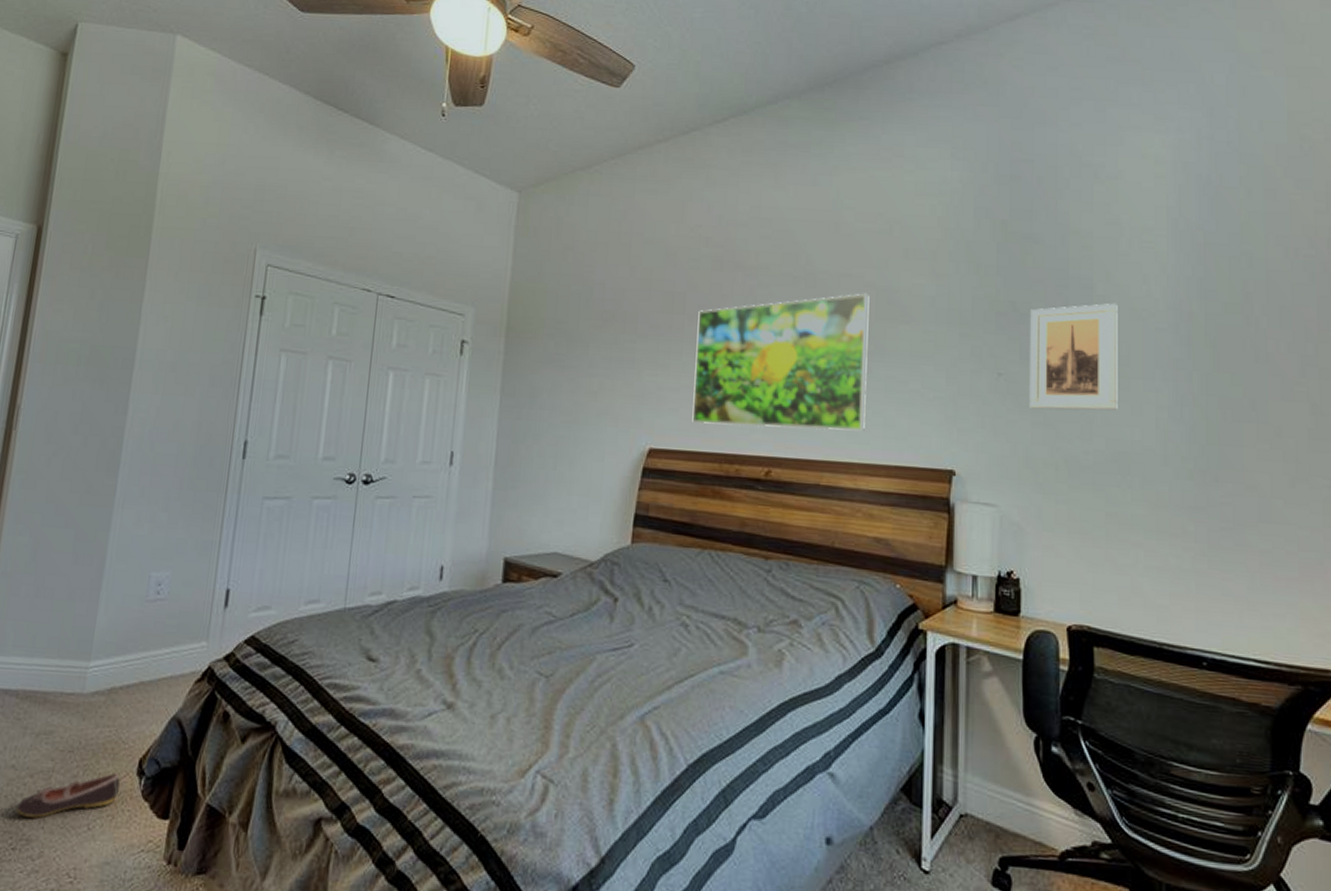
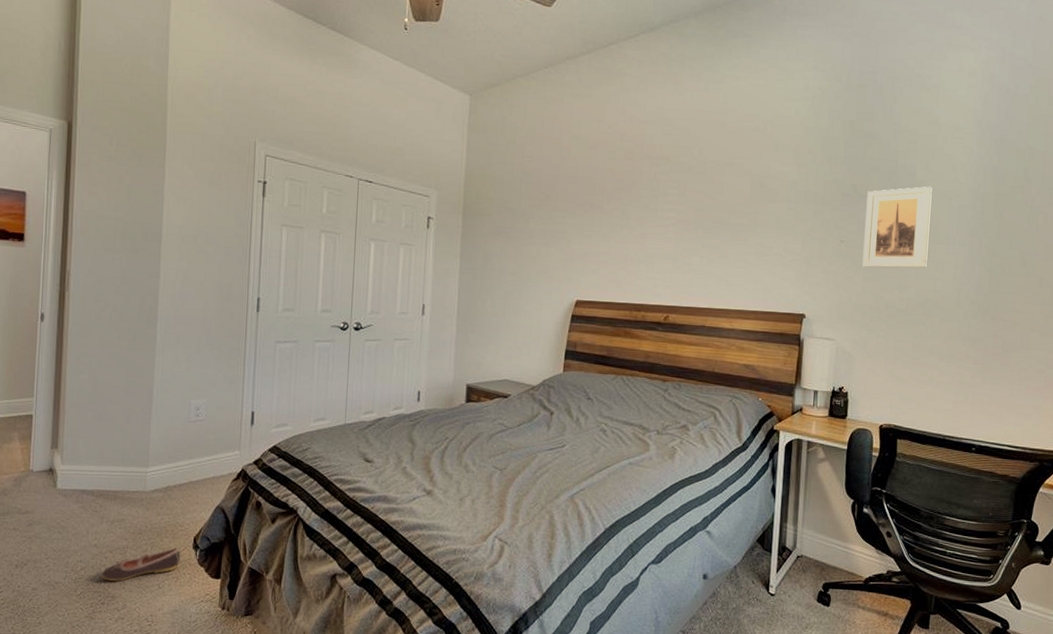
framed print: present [692,293,870,431] -> none [609,178,747,286]

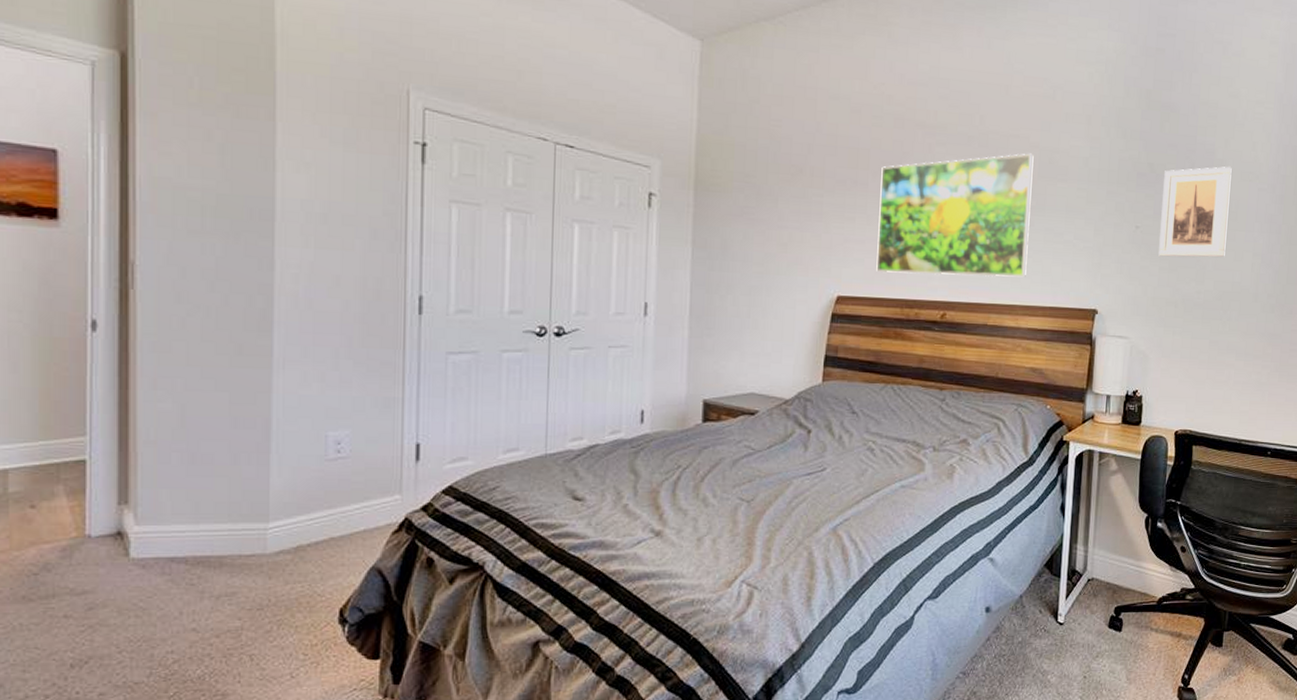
shoe: present [101,547,181,581] -> none [204,624,322,674]
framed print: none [609,178,747,286] -> present [876,153,1034,277]

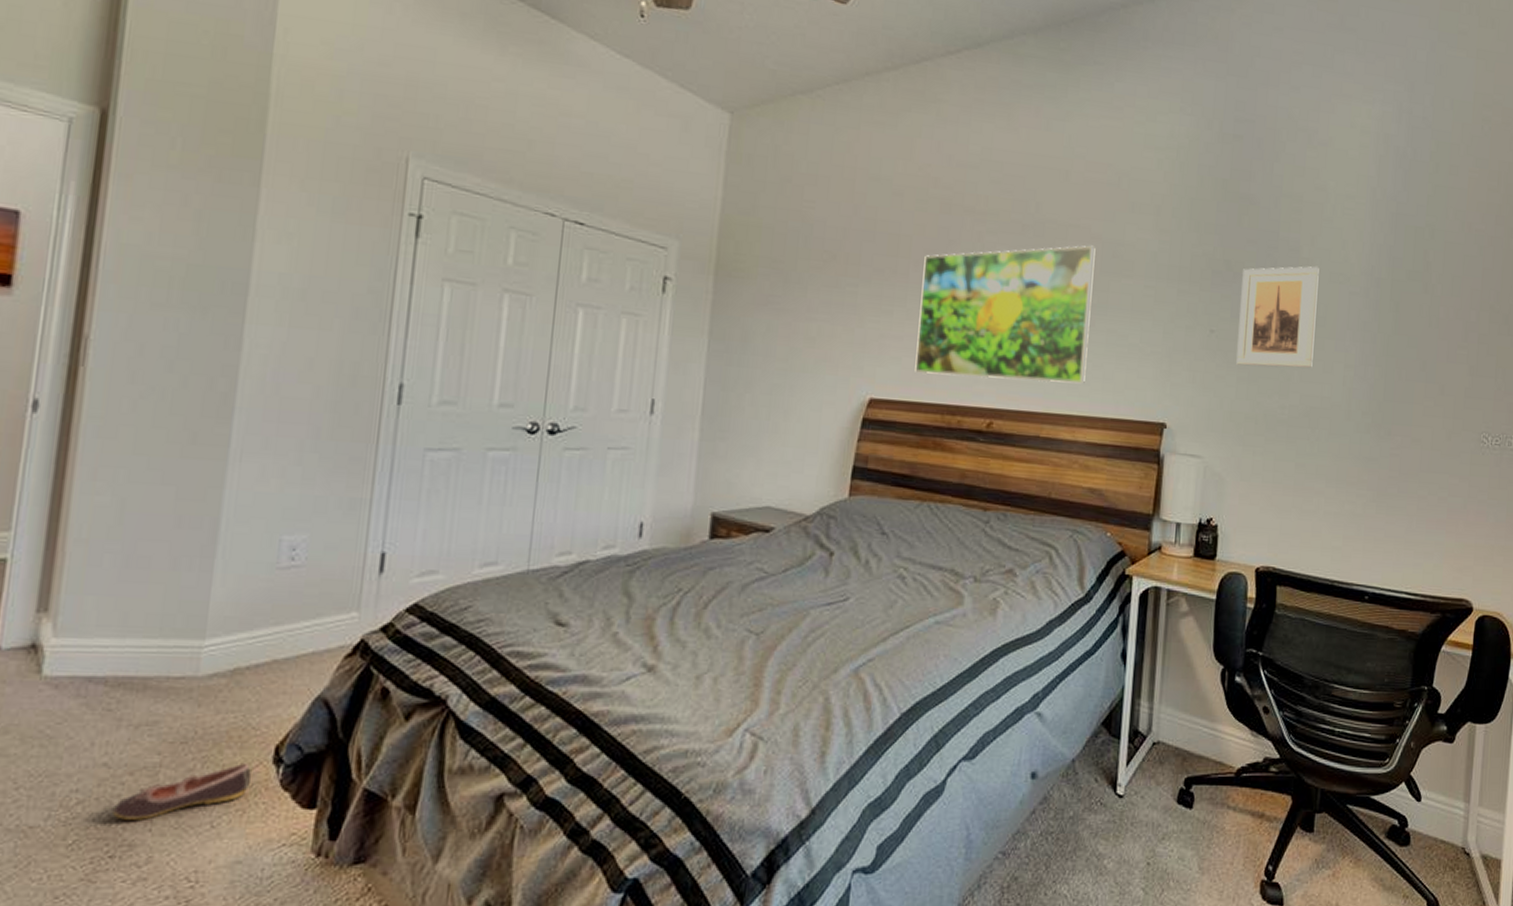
shoe: none [204,624,322,674] -> present [112,762,252,820]

